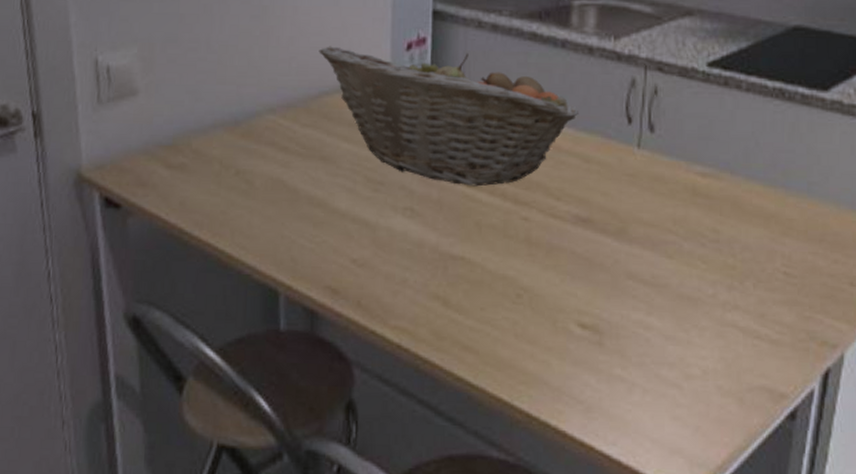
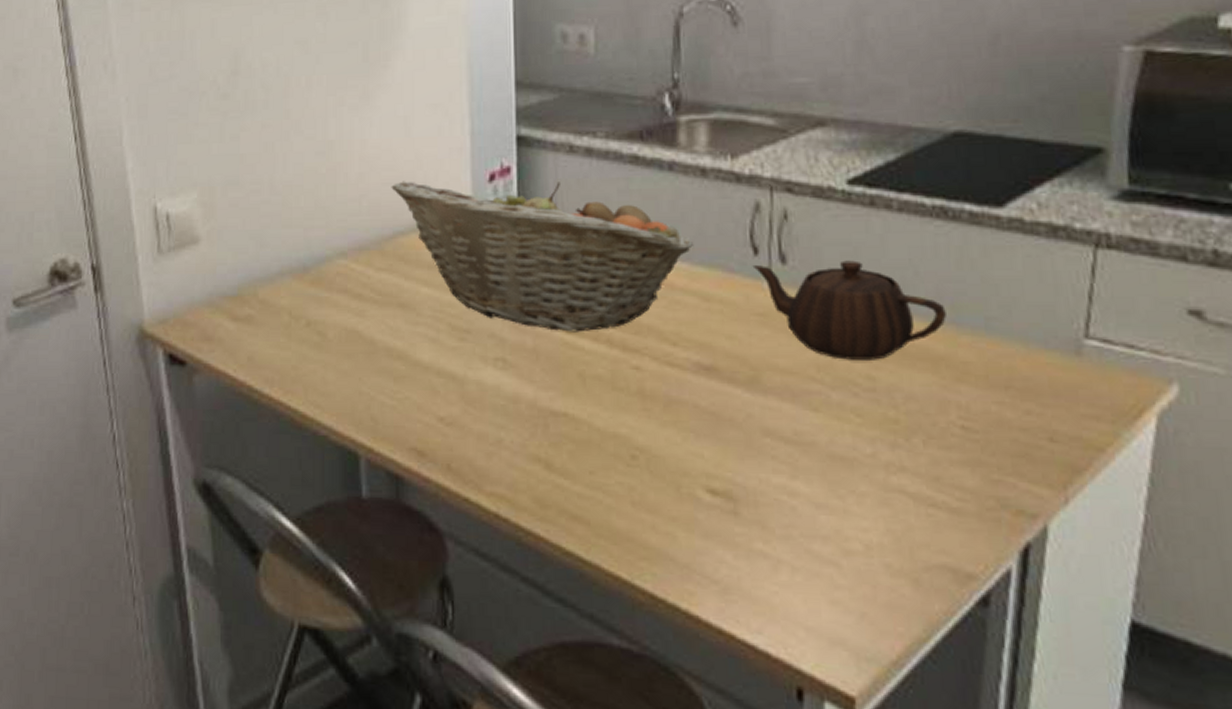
teapot: none [626,131,778,216] -> present [752,260,946,360]

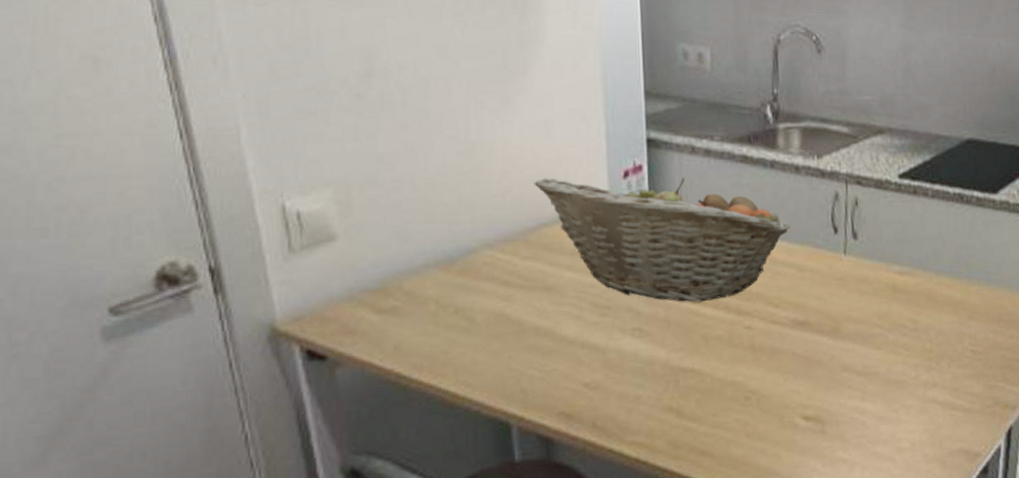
teapot: present [752,260,946,360] -> none [833,235,962,309]

